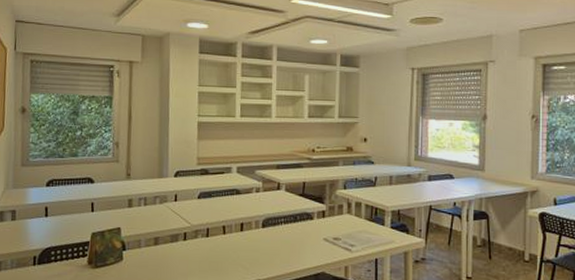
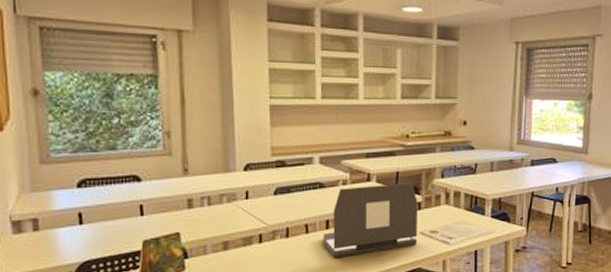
laptop: none [237,192,322,258] -> present [323,182,418,259]

